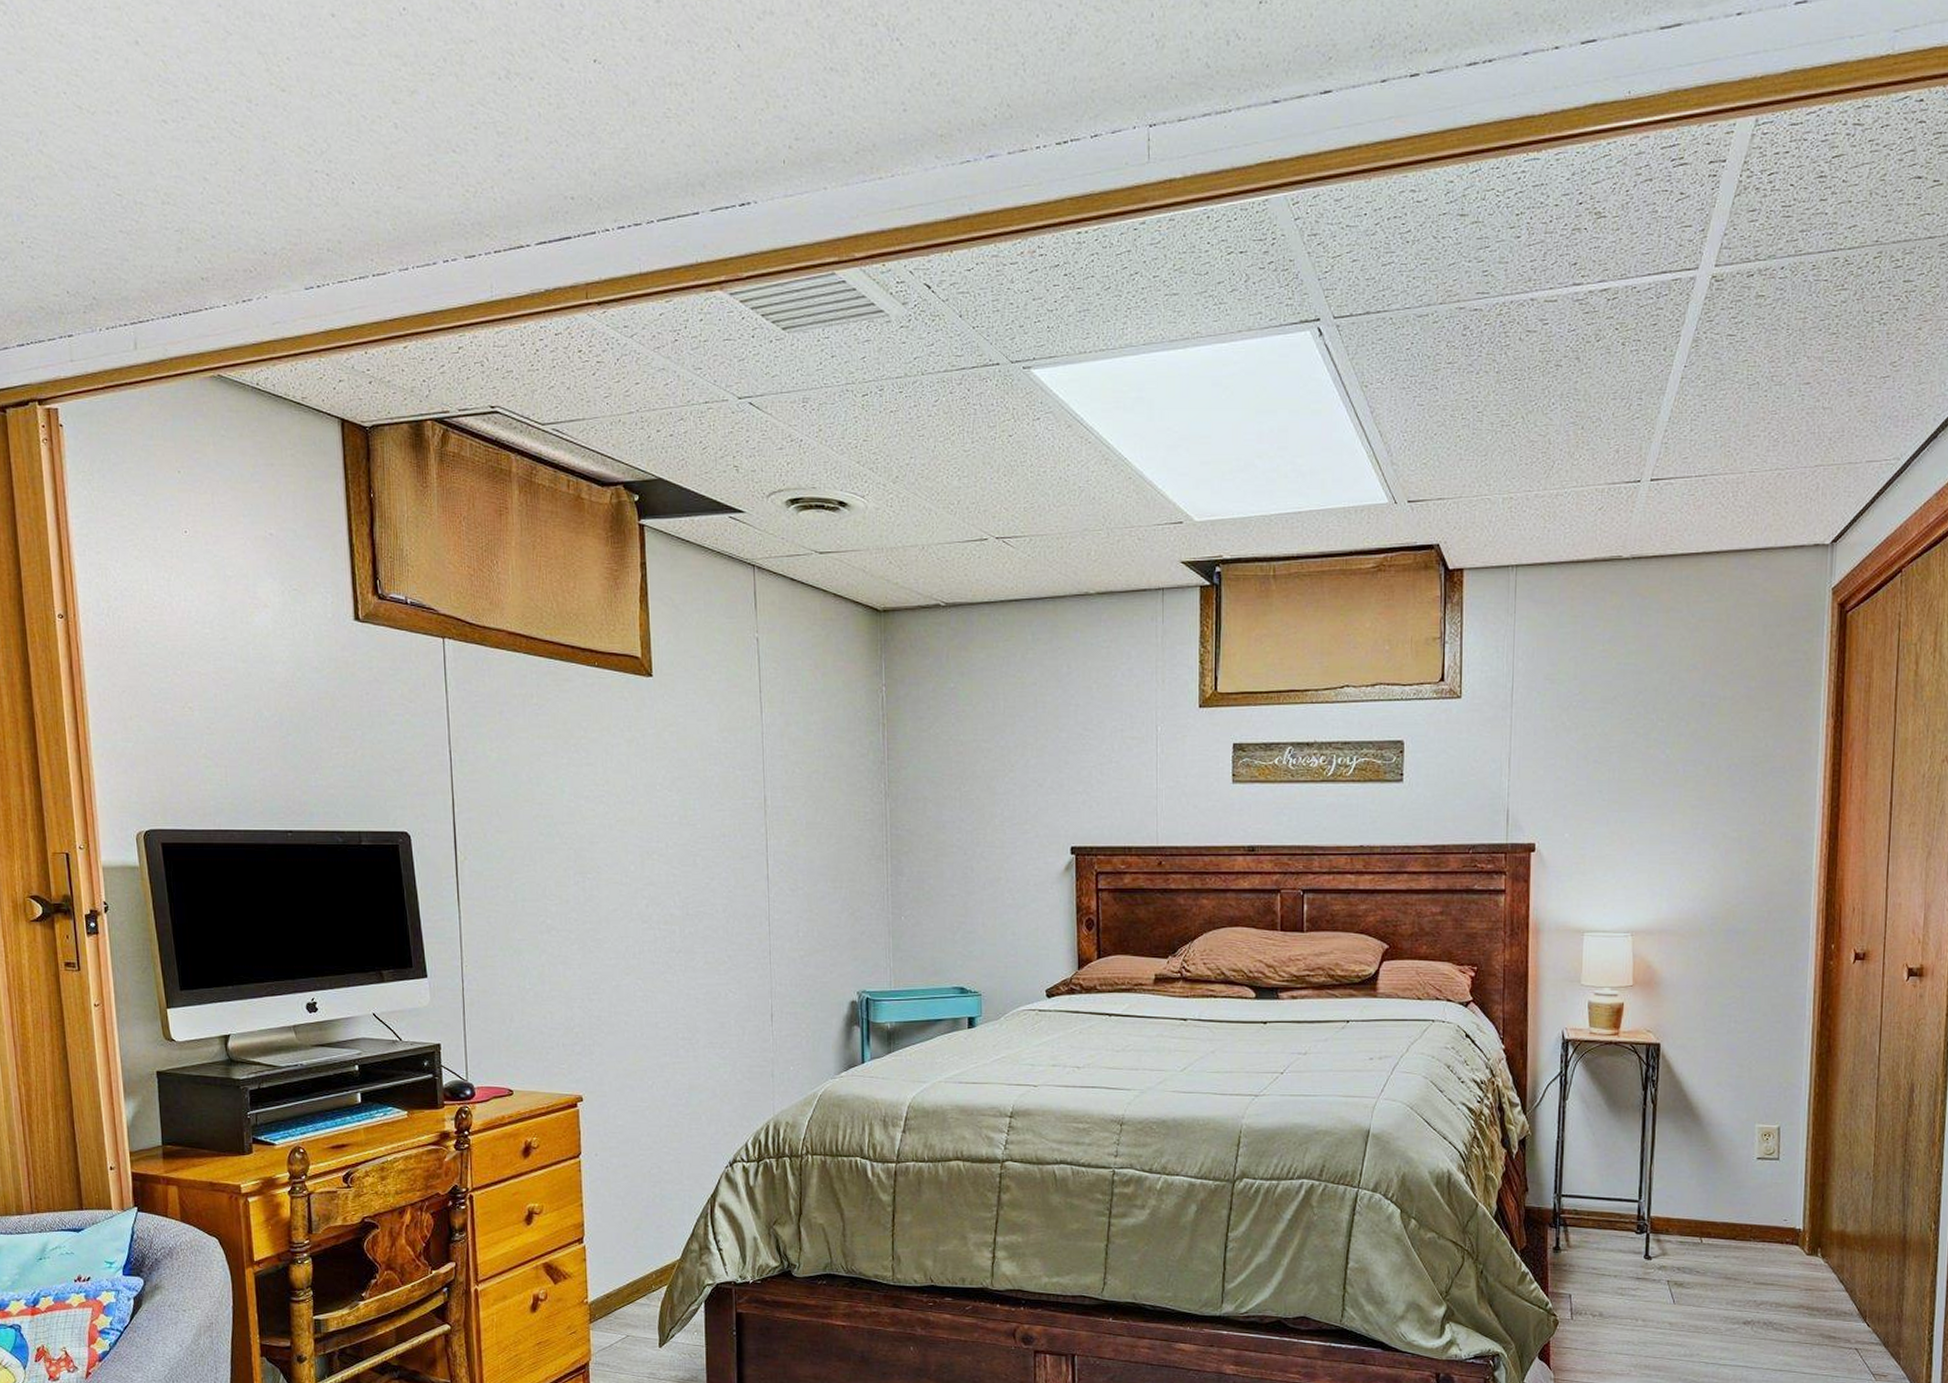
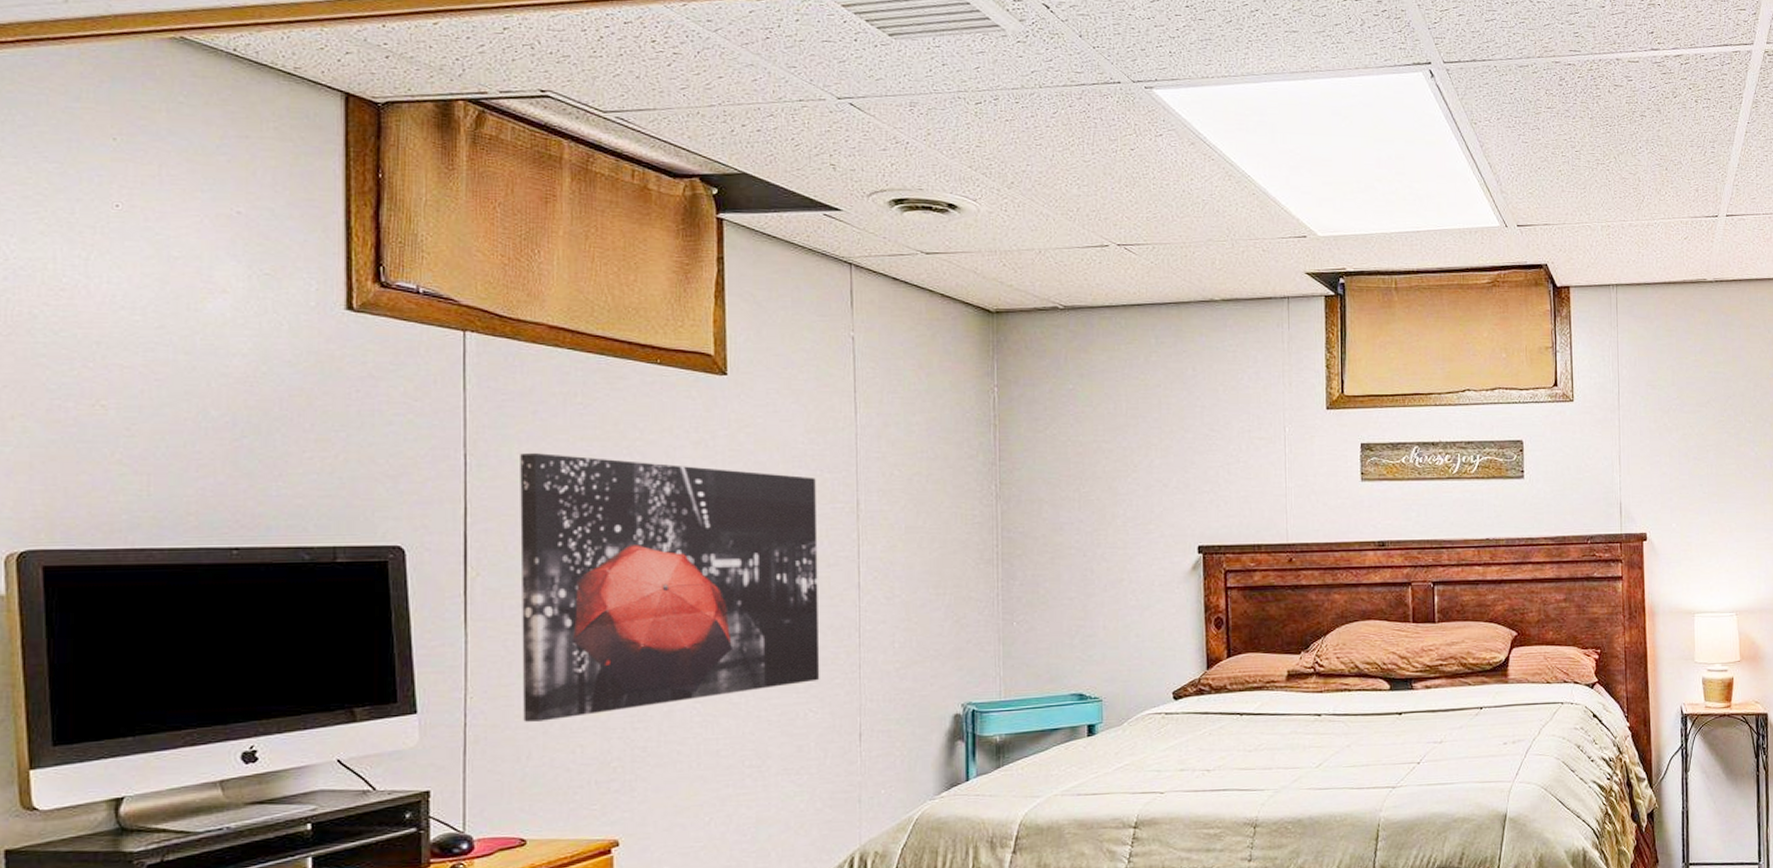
wall art: none [492,750,737,989] -> present [520,453,820,722]

